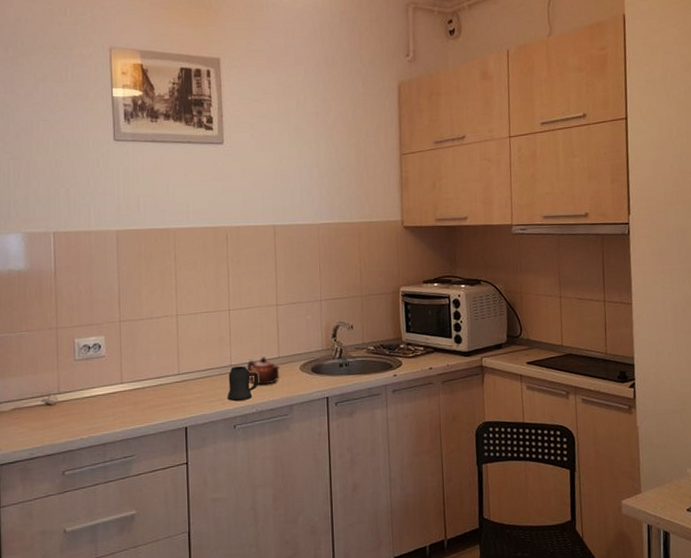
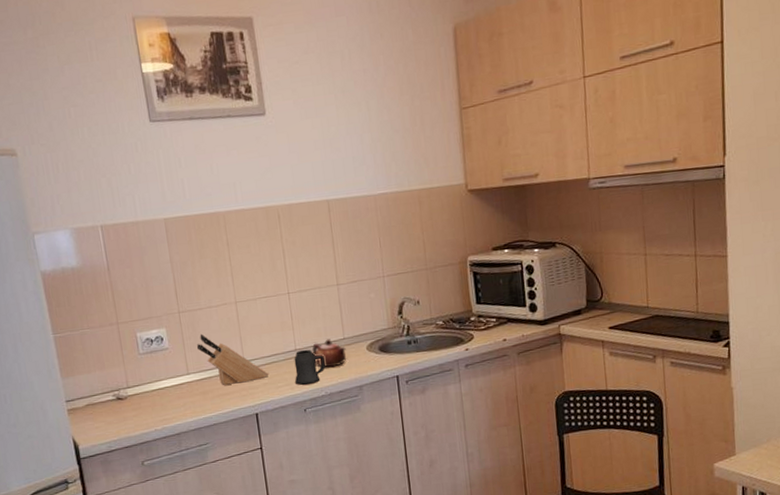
knife block: none [134,344,203,396] -> present [197,334,269,385]

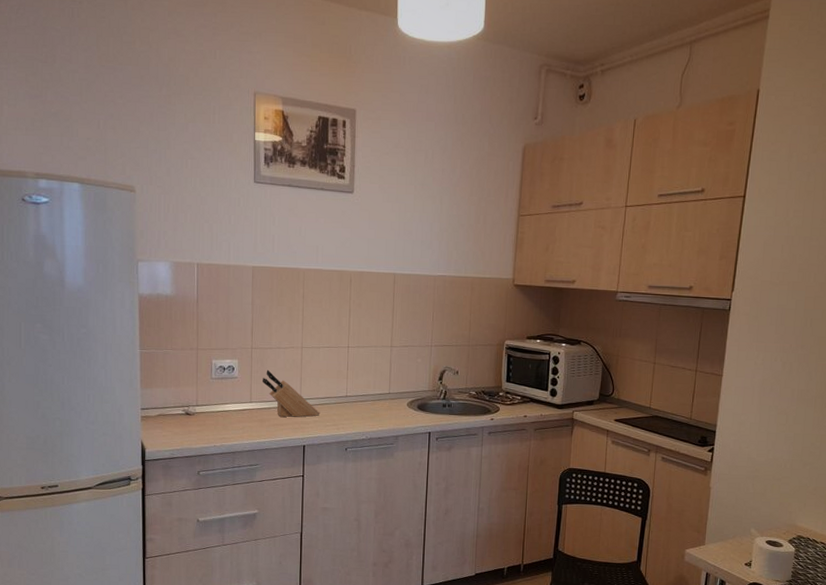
mug: present [294,349,325,385] -> none [341,397,370,427]
teapot: present [312,339,347,368] -> none [360,391,389,416]

